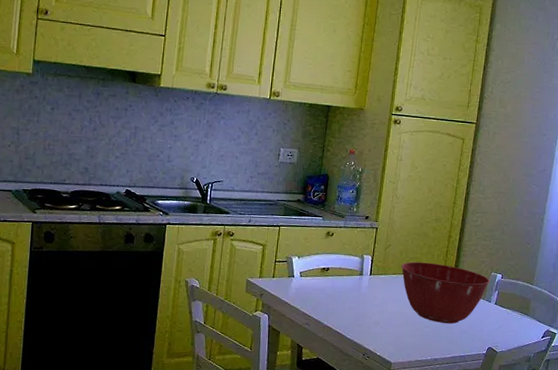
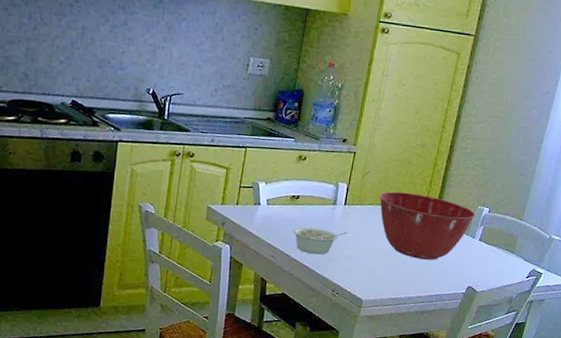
legume: none [324,296,374,322] -> present [293,227,348,255]

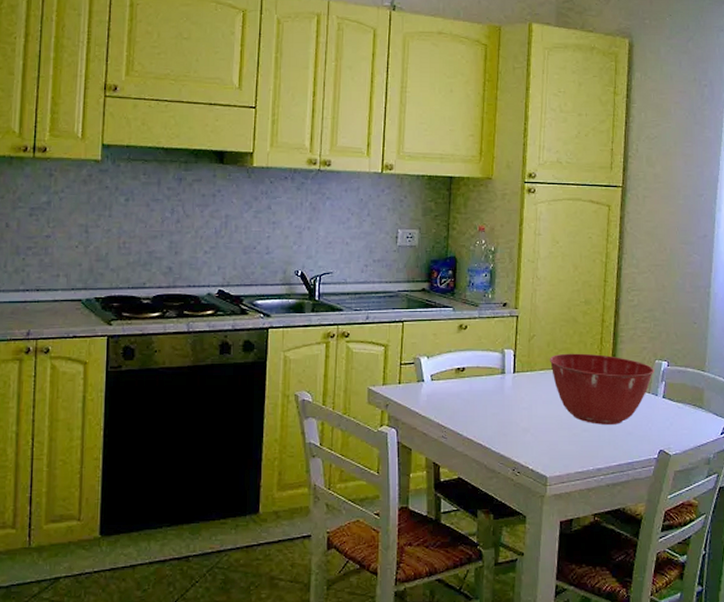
legume: present [293,227,348,255] -> none [462,401,521,431]

